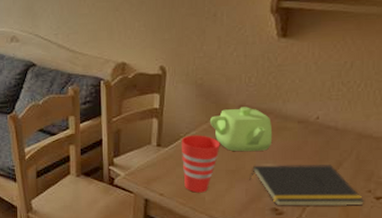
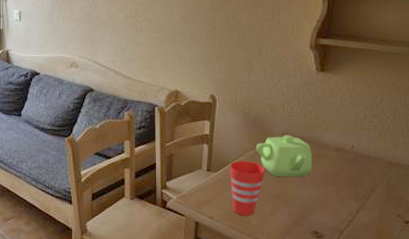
notepad: present [249,165,364,207] -> none [292,190,395,230]

